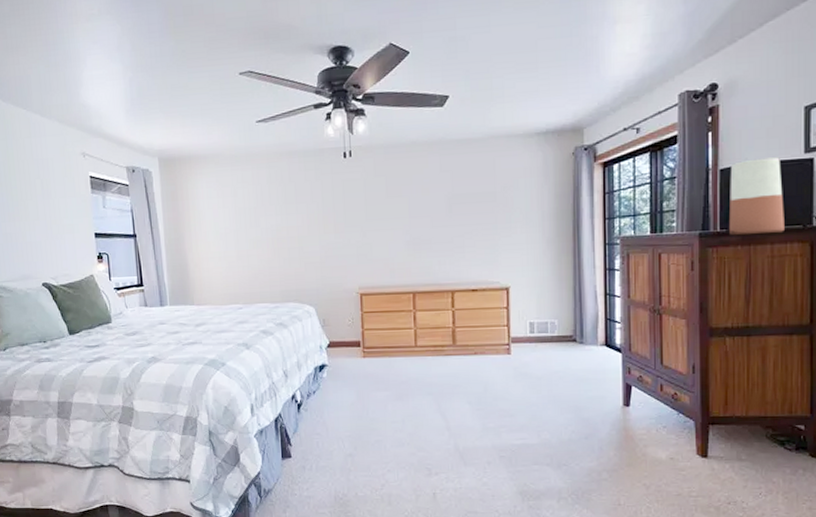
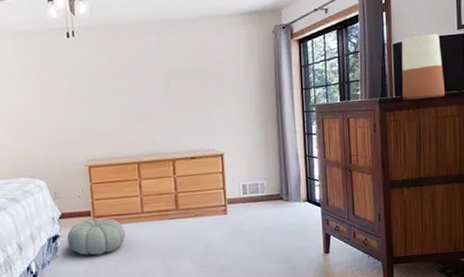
pouf: none [334,349,397,389] -> present [67,218,126,256]

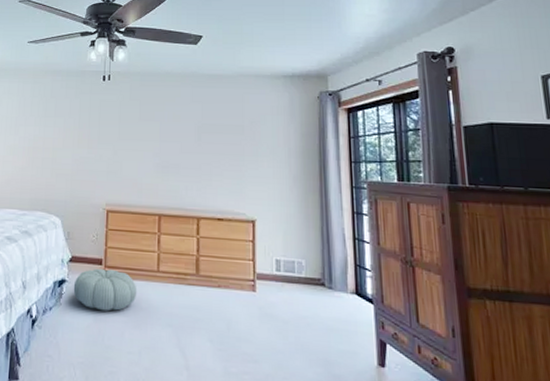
vase: present [401,33,445,101] -> none [474,119,536,196]

